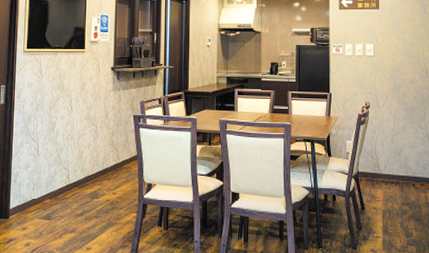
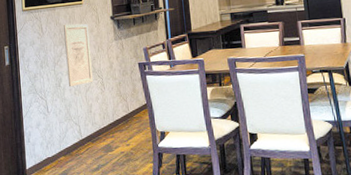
wall art: none [62,70,89,132] -> present [64,23,93,87]

